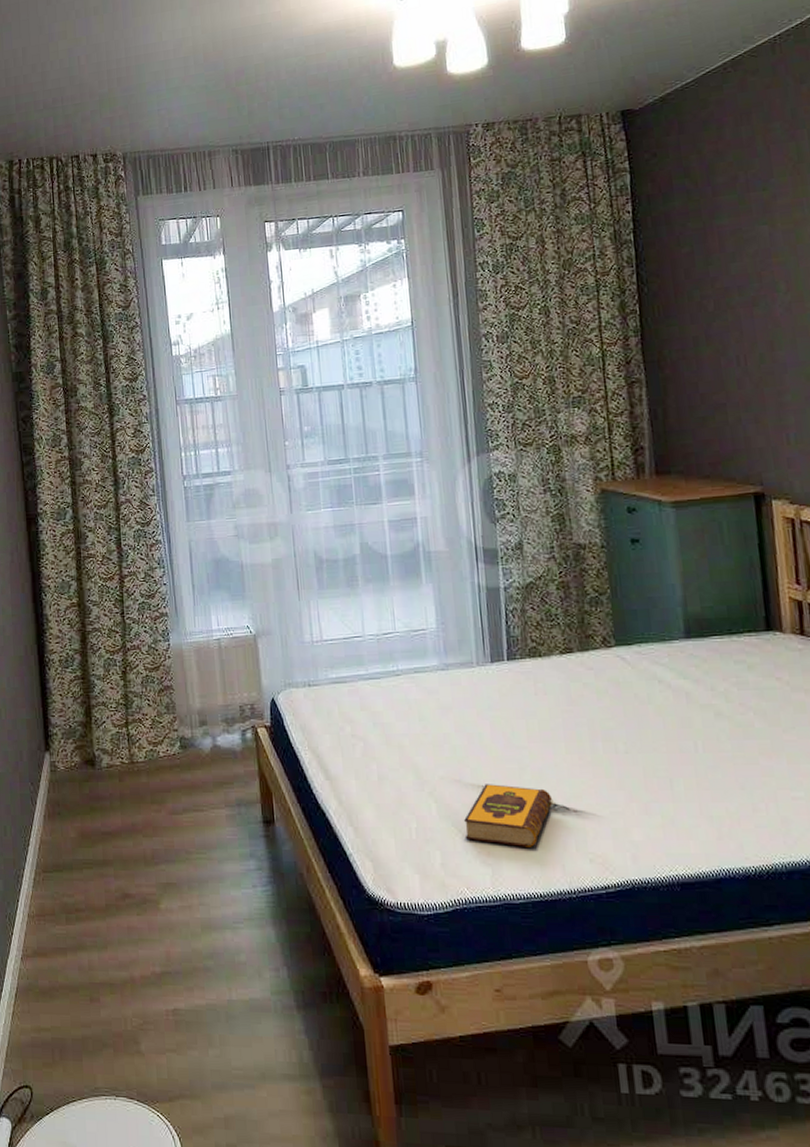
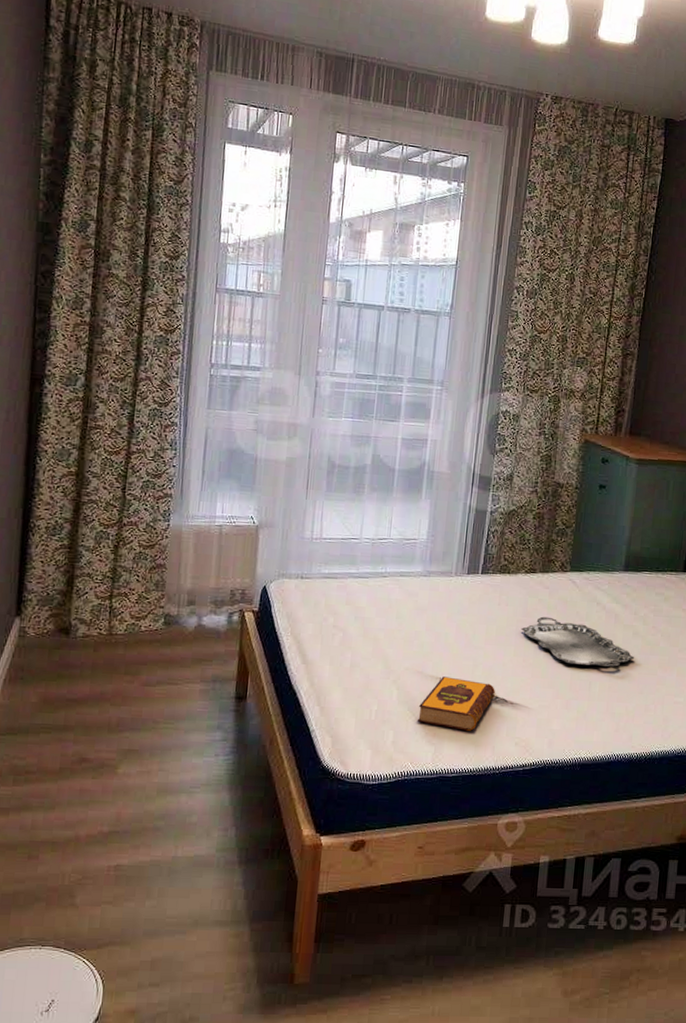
serving tray: none [568,703,724,760] -> present [521,616,635,668]

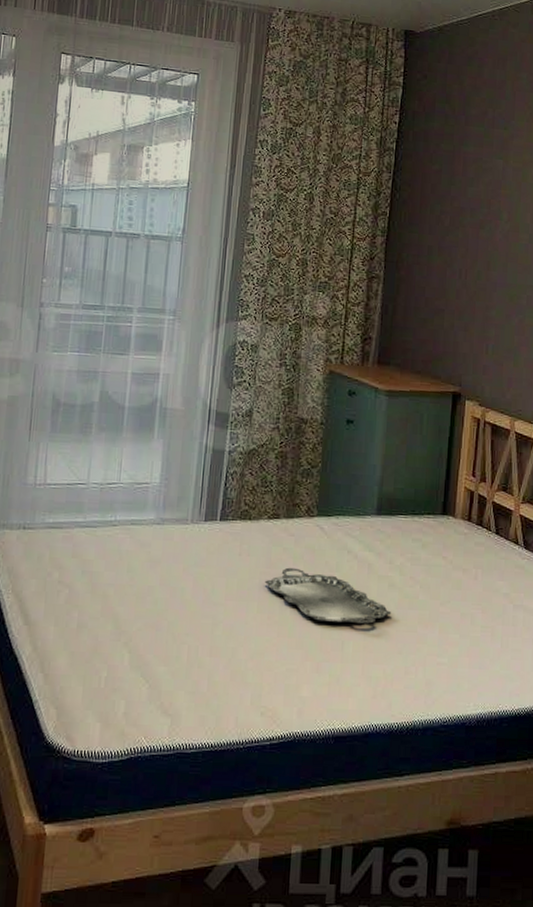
hardback book: present [418,676,495,731] -> none [152,637,237,700]

